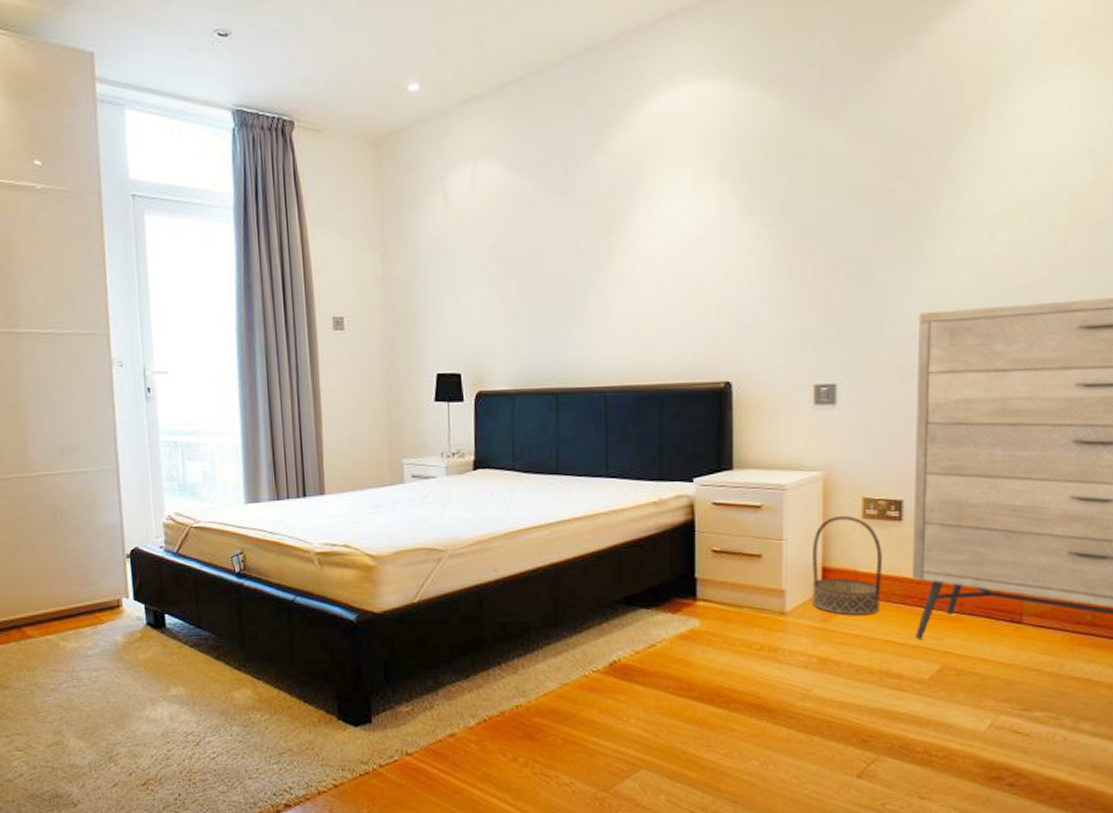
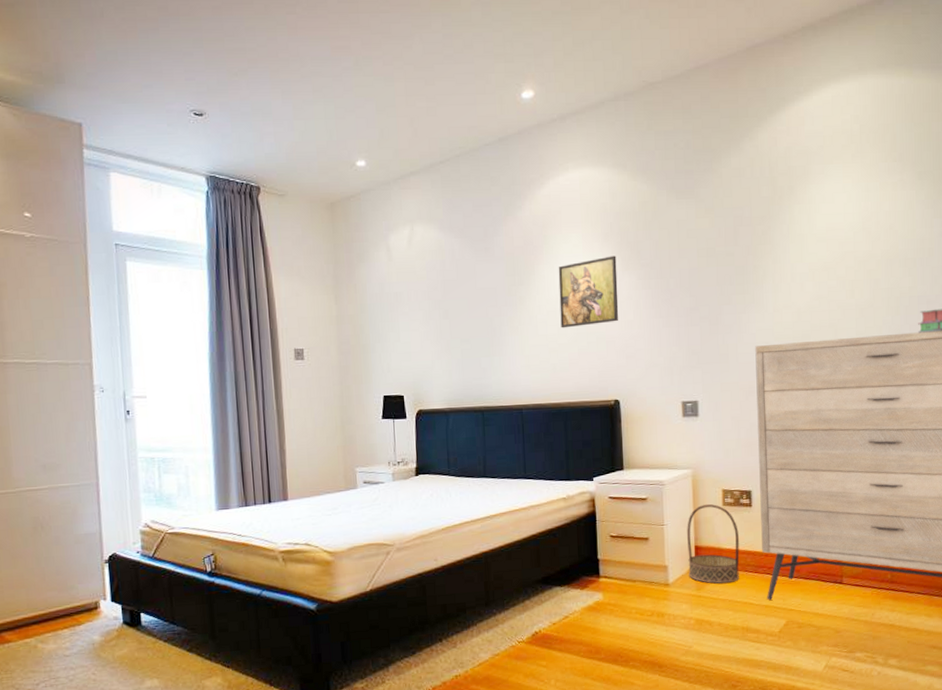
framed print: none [658,196,736,291] -> present [558,255,619,328]

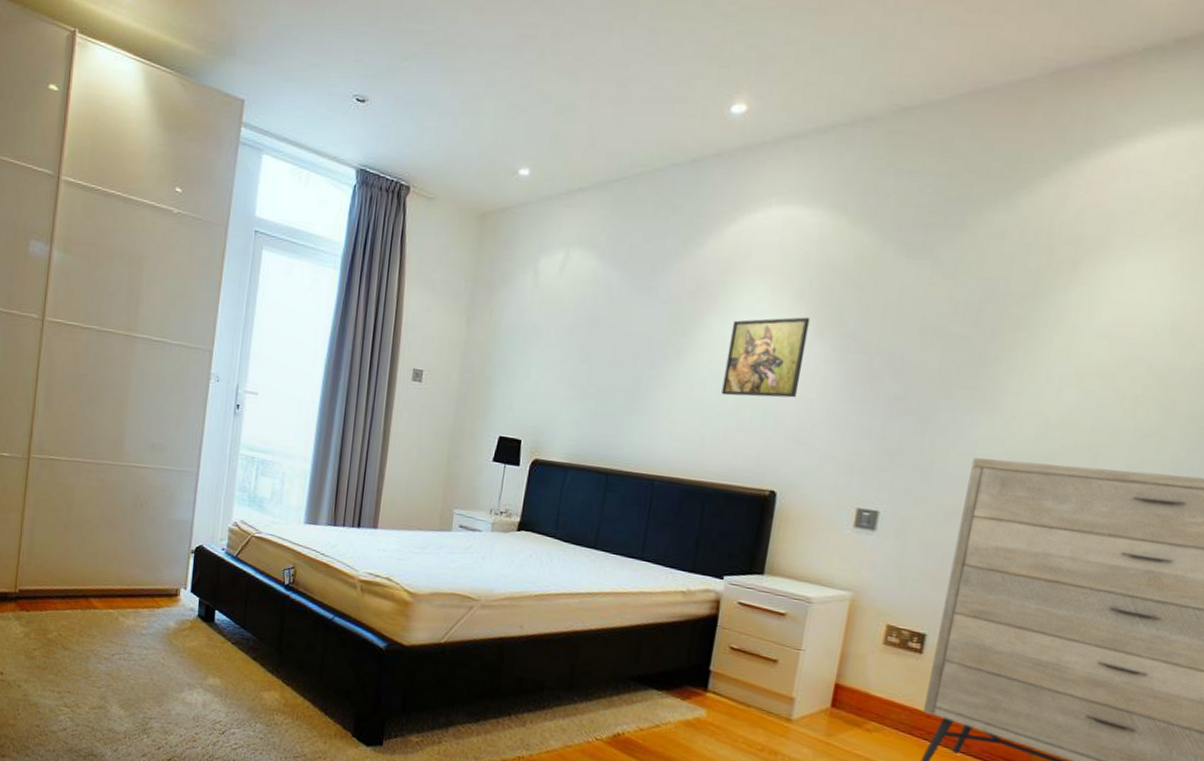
basket: present [687,503,740,584] -> none [819,637,898,739]

